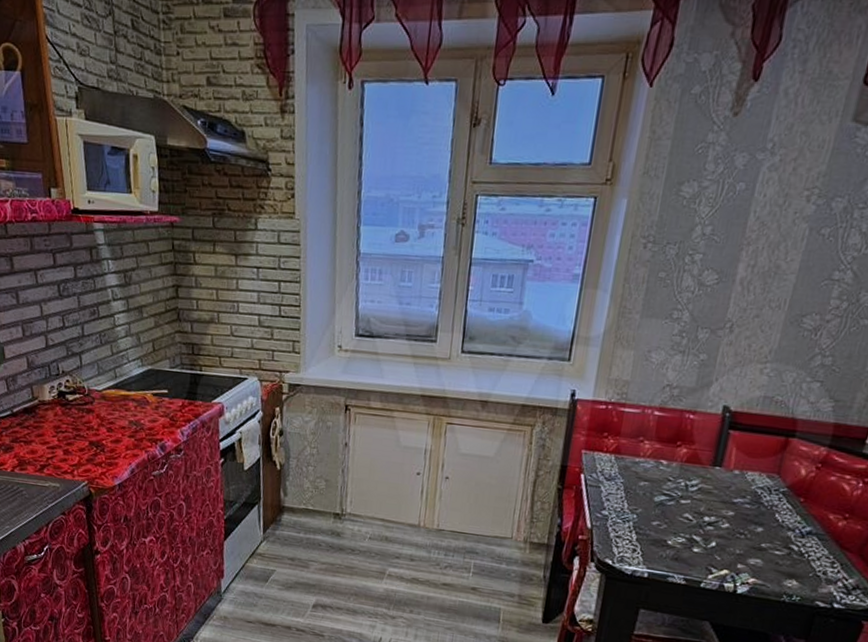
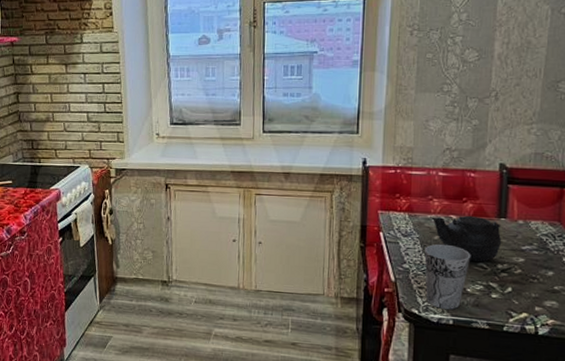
cup: none [622,490,678,562] -> present [424,243,471,310]
teapot: none [639,460,714,513] -> present [431,215,502,262]

